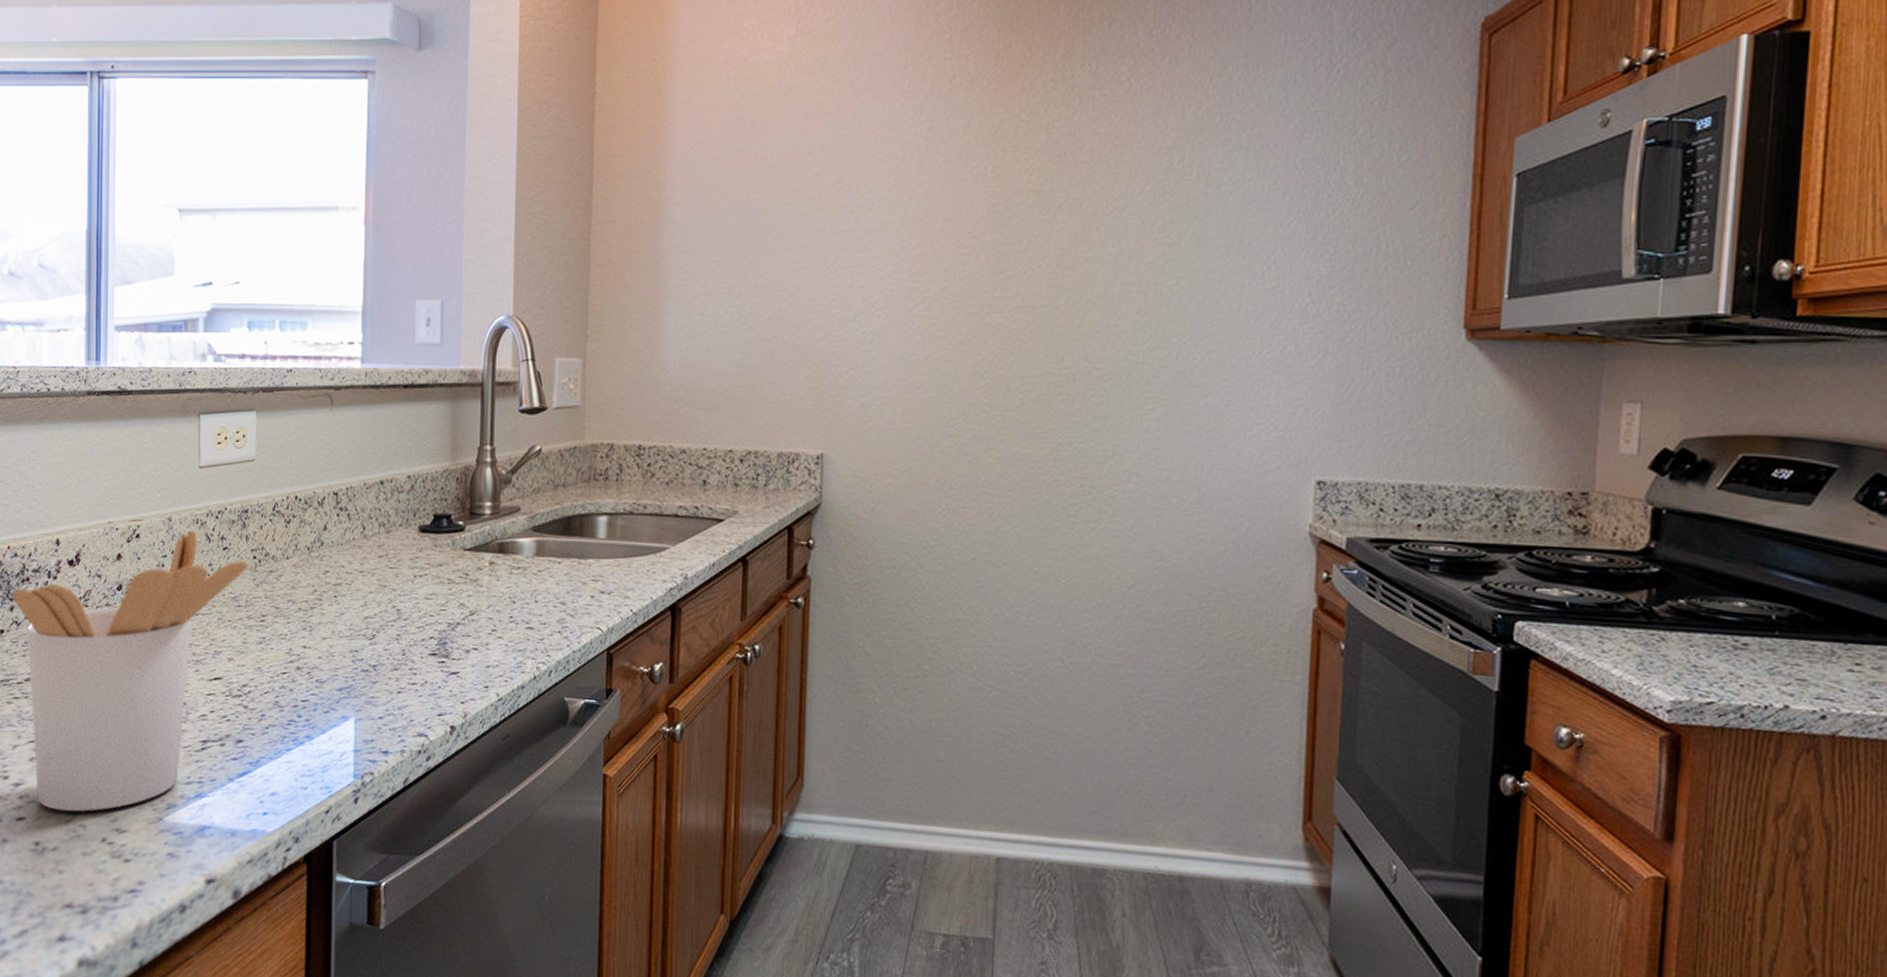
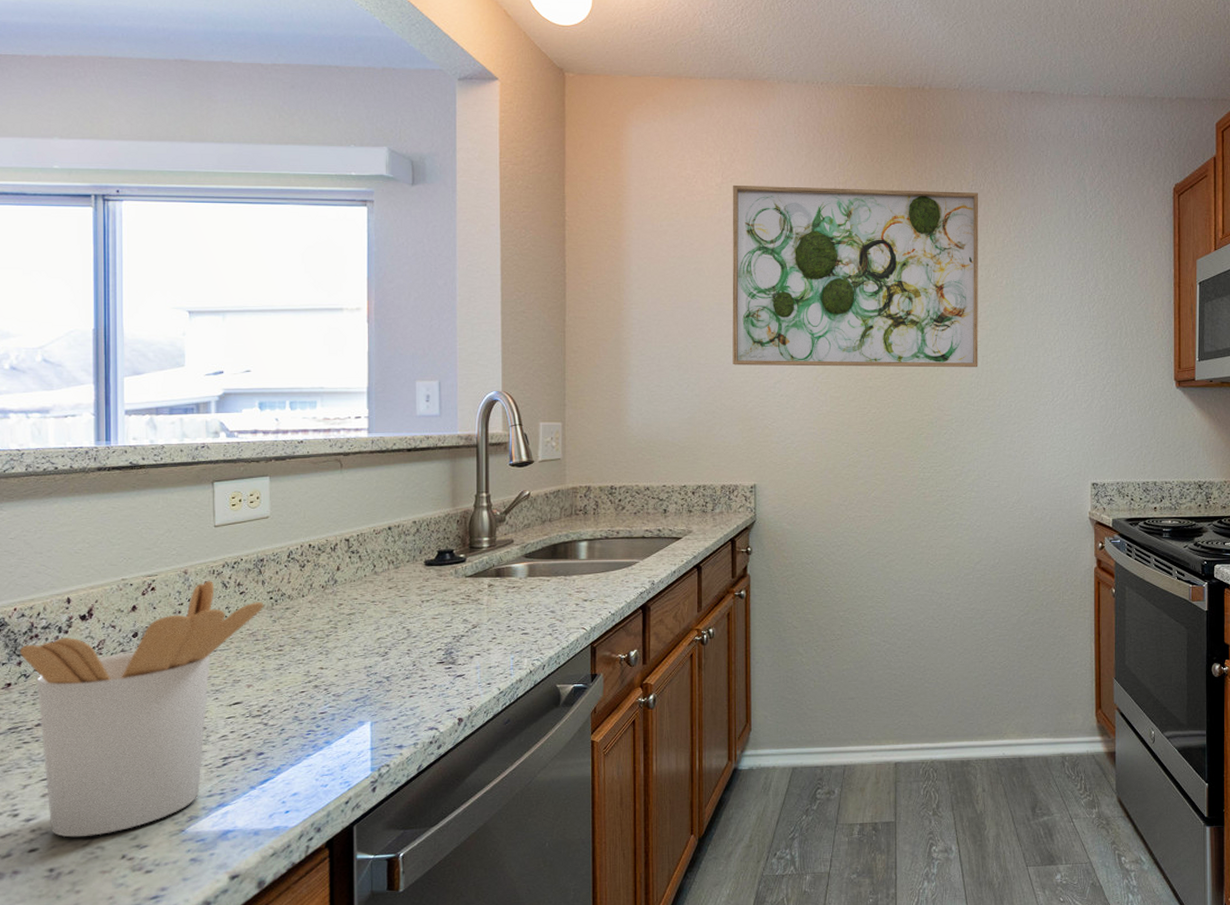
wall art: none [799,38,1162,301] -> present [732,184,979,368]

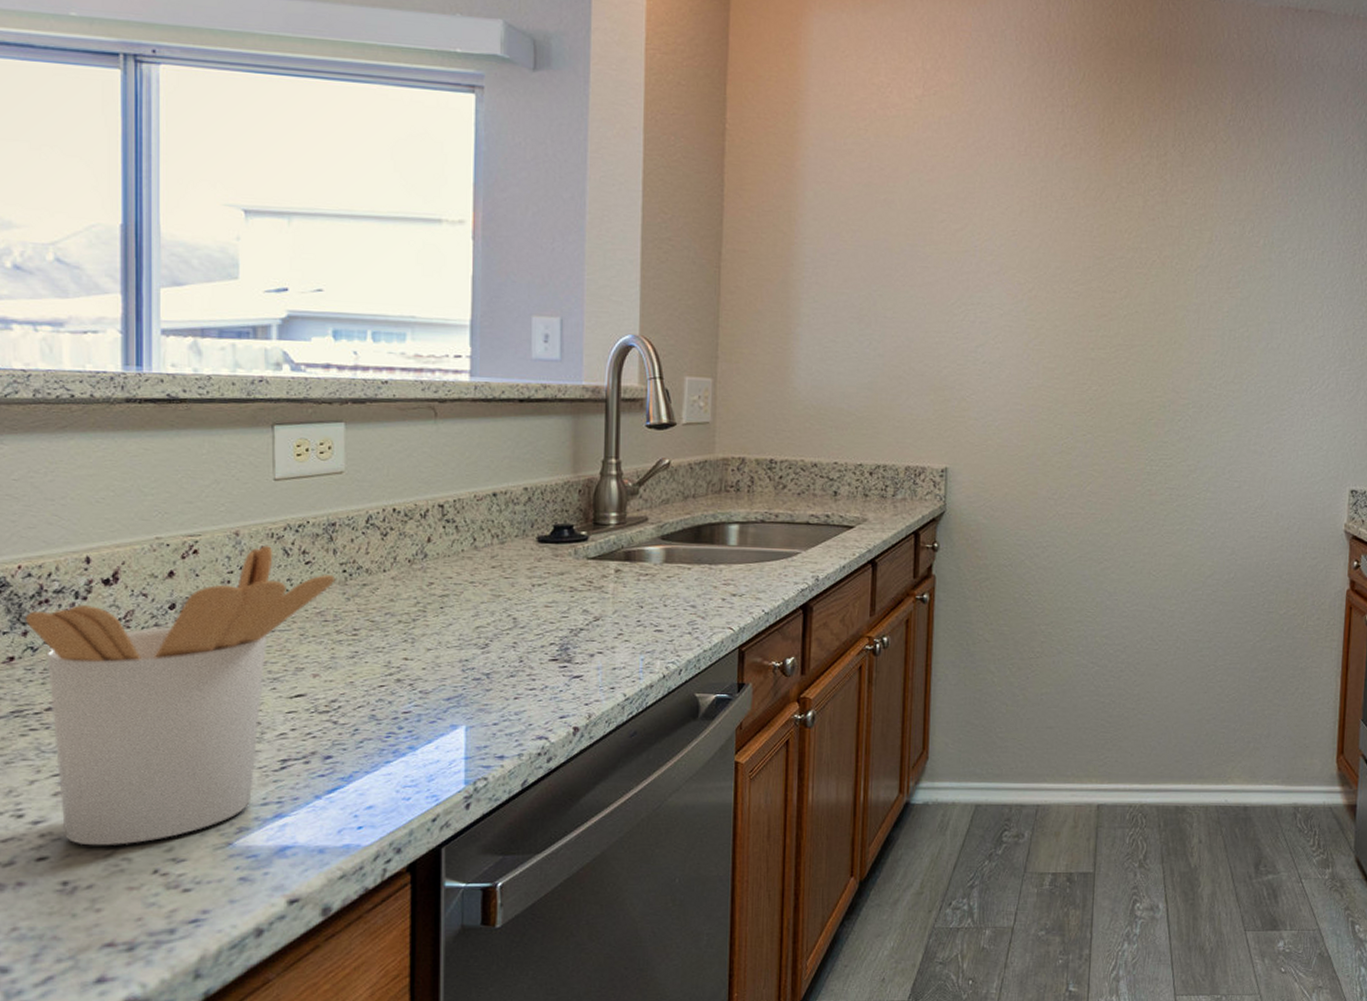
wall art: present [732,184,979,368] -> none [926,98,1238,344]

